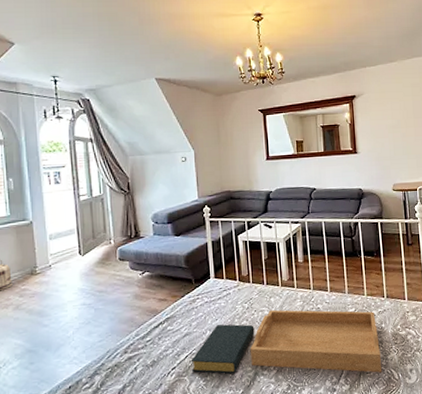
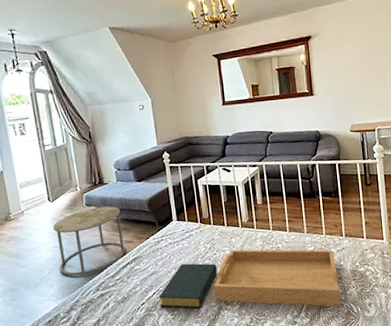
side table: none [81,261,159,337] -> present [52,206,126,277]

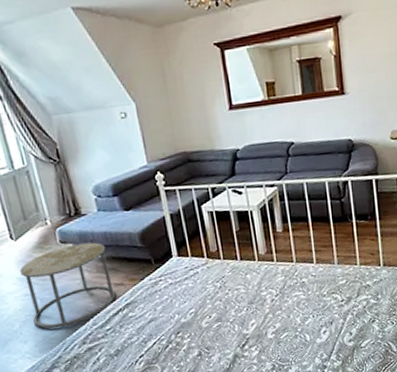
hardback book: present [158,263,218,309] -> none [160,305,231,359]
serving tray: present [213,249,342,307] -> none [226,282,379,349]

